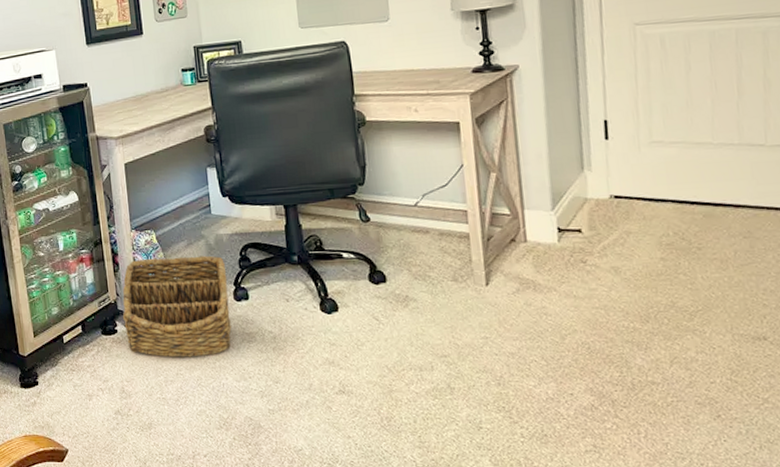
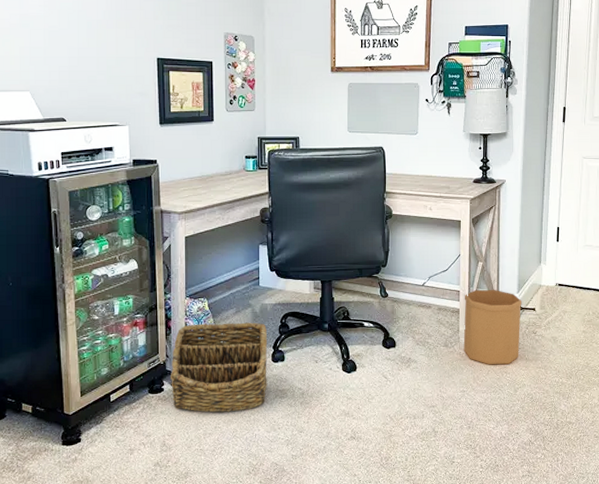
trash bin: none [474,207,563,305] -> present [463,289,522,365]

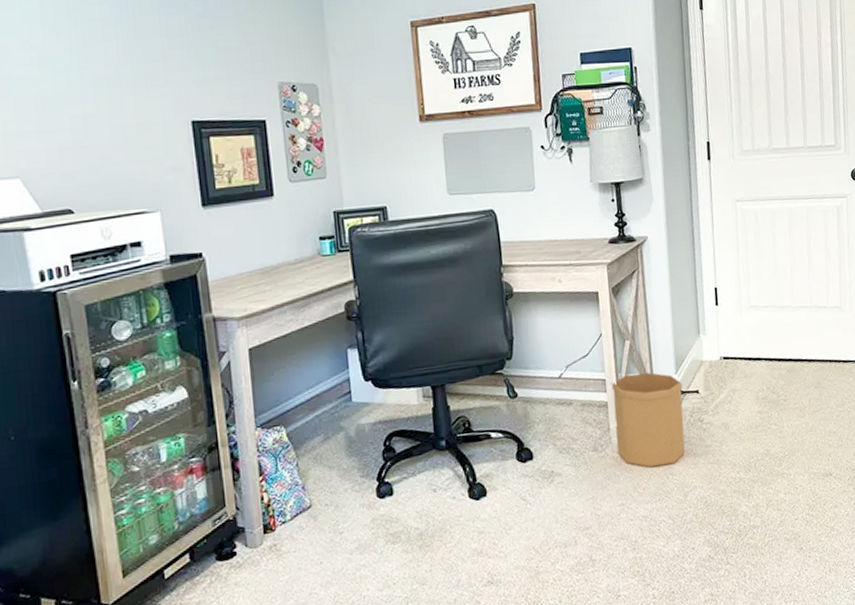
basket: present [170,322,268,413] -> none [243,449,374,577]

